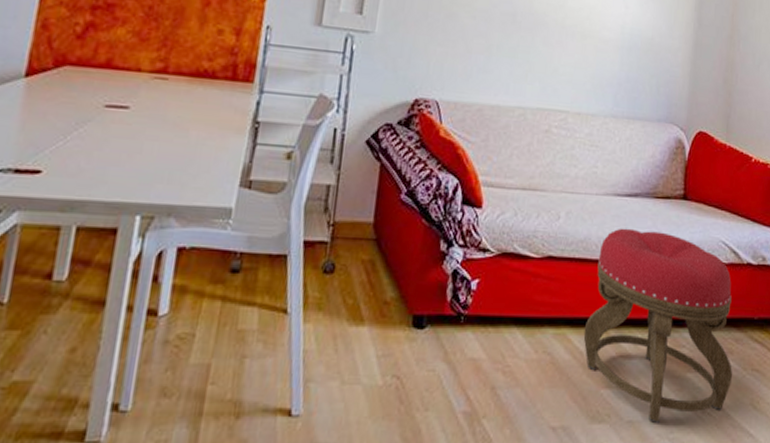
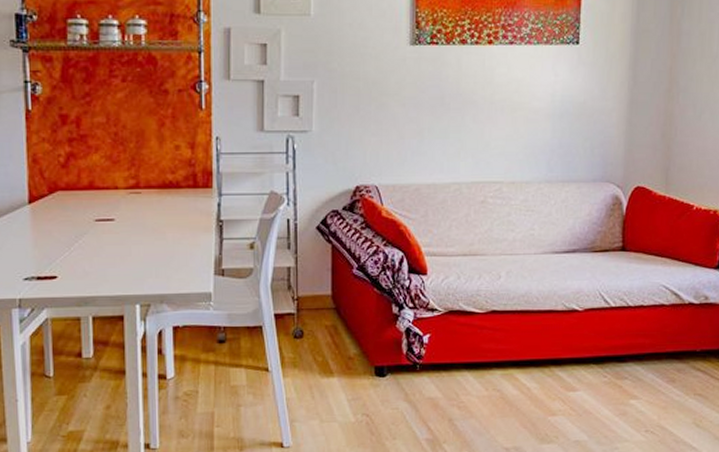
stool: present [583,228,733,424] -> none [529,281,676,442]

